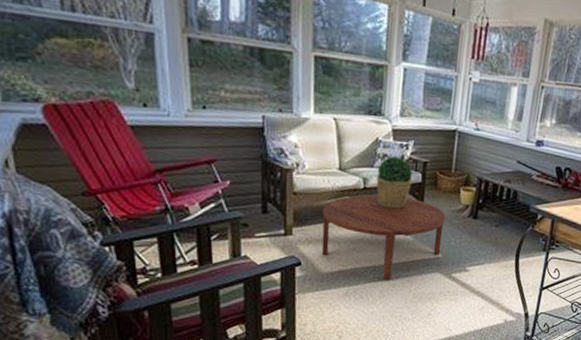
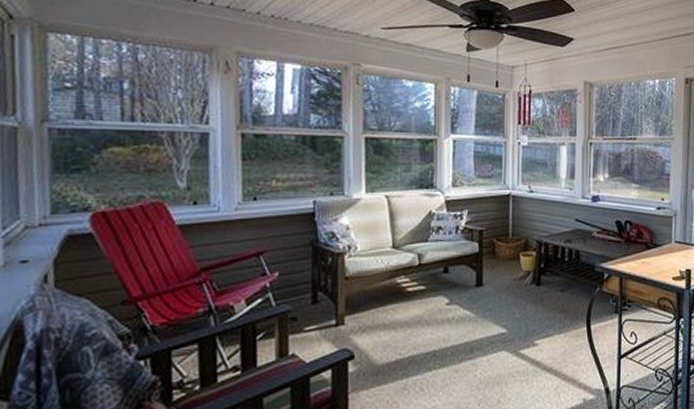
coffee table: present [321,194,446,281] -> none [376,270,507,367]
potted plant: present [376,156,414,209] -> none [431,228,470,284]

